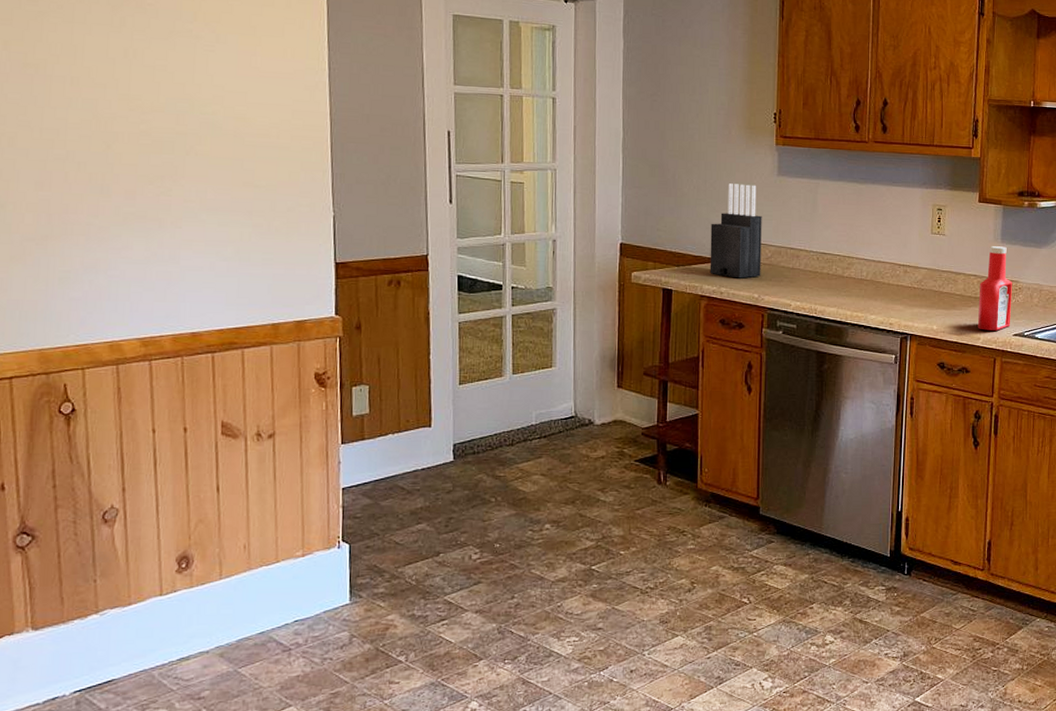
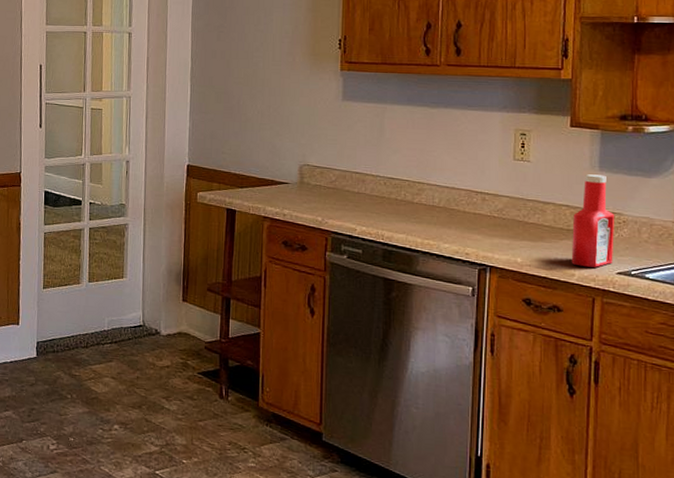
knife block: present [710,183,762,278] -> none [273,108,326,201]

